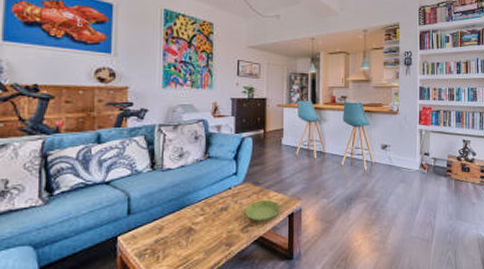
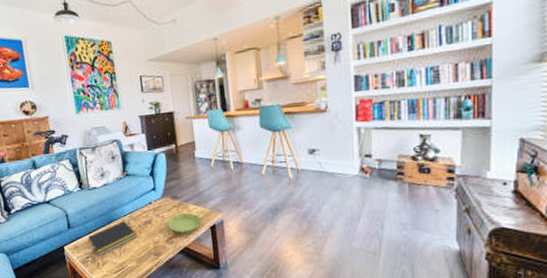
notepad: none [150,206,210,248] -> present [87,220,137,256]

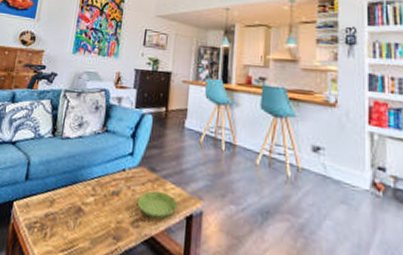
notepad: present [87,220,137,256] -> none [42,184,100,225]

